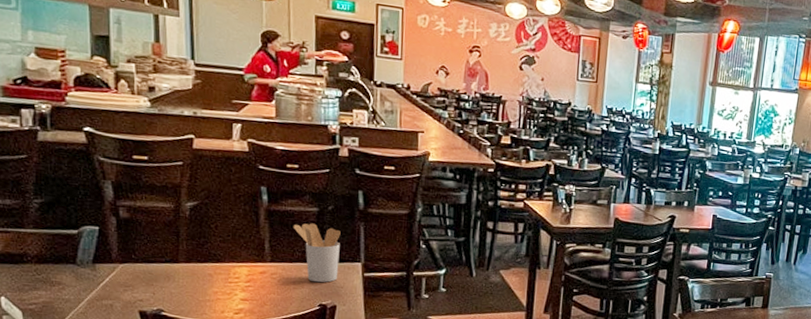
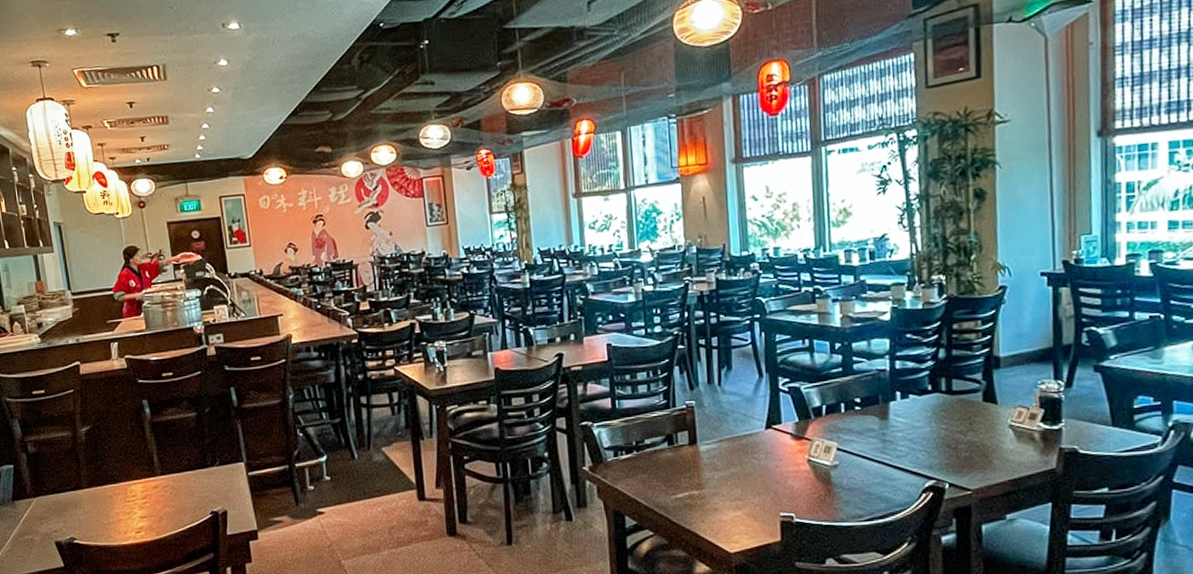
utensil holder: present [293,223,341,283] -> none [176,428,224,490]

